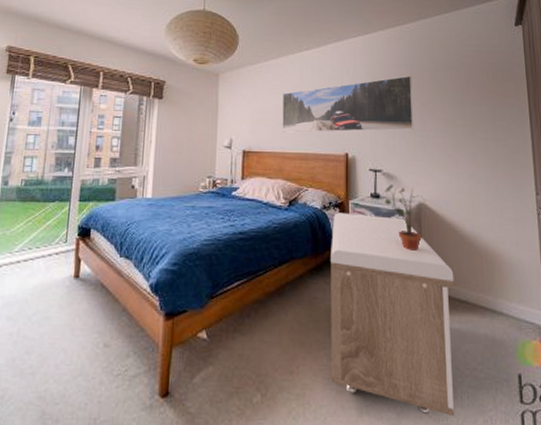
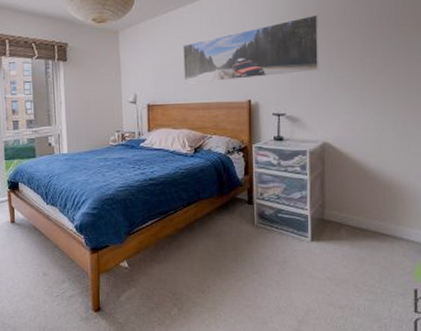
storage bench: present [331,212,455,417] -> none [235,156,356,324]
potted plant: present [385,185,426,251] -> none [288,127,330,187]

